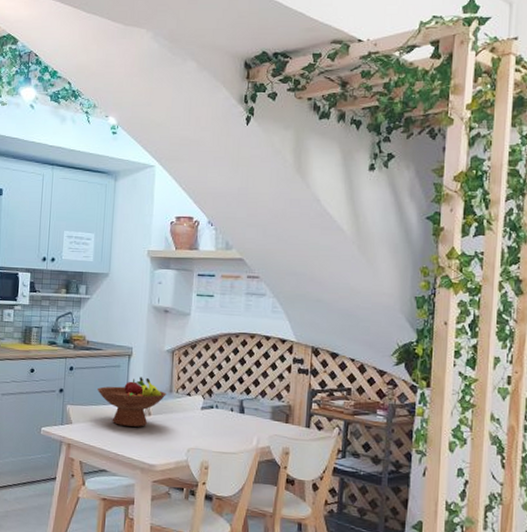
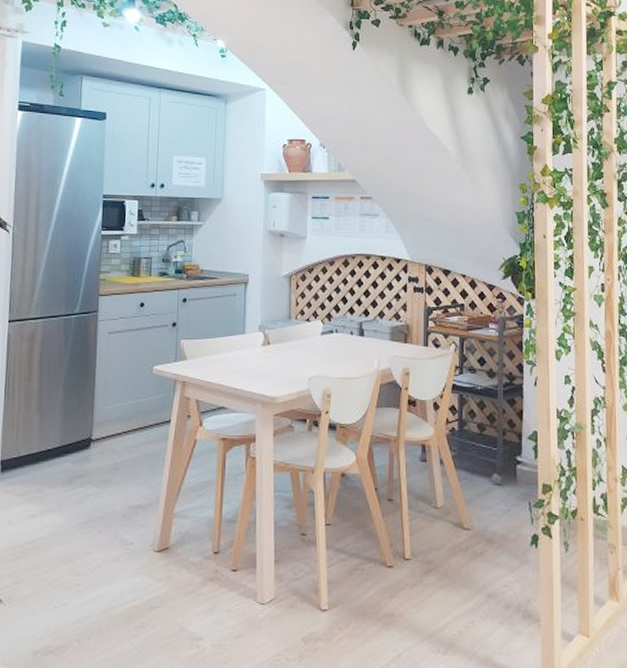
fruit bowl: present [98,377,166,427] -> none [213,305,285,358]

